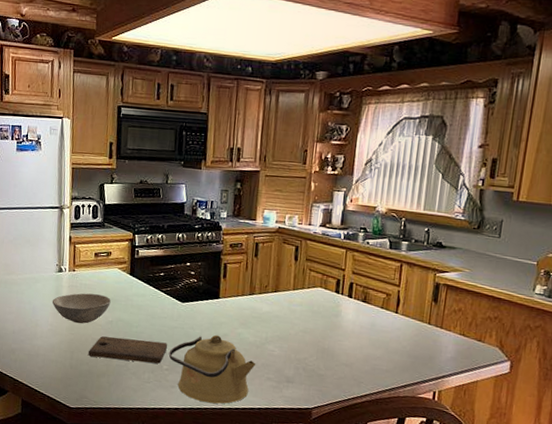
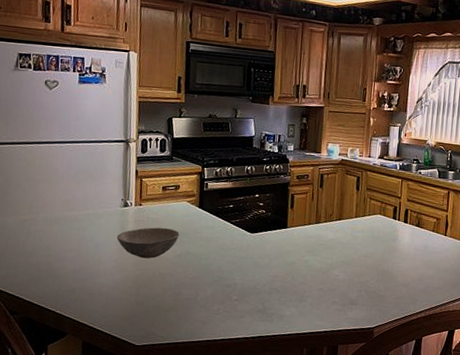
cutting board: present [88,336,168,364] -> none [156,270,238,295]
kettle: present [168,334,256,404] -> none [238,263,322,331]

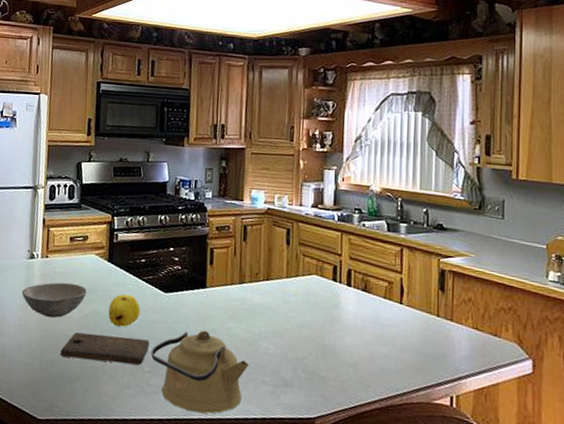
cutting board: none [156,270,238,295] -> present [60,332,150,365]
fruit: none [199,235,229,264] -> present [108,294,141,327]
kettle: none [238,263,322,331] -> present [150,330,249,414]

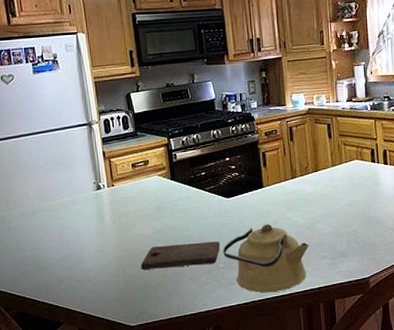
soup bowl: present [21,282,87,318] -> none [94,205,156,239]
fruit: present [108,294,141,327] -> none [178,205,208,235]

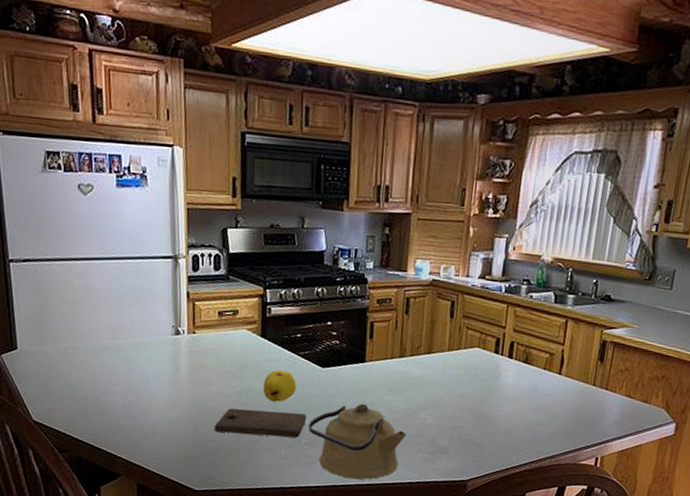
fruit: none [178,205,208,235] -> present [263,369,297,402]

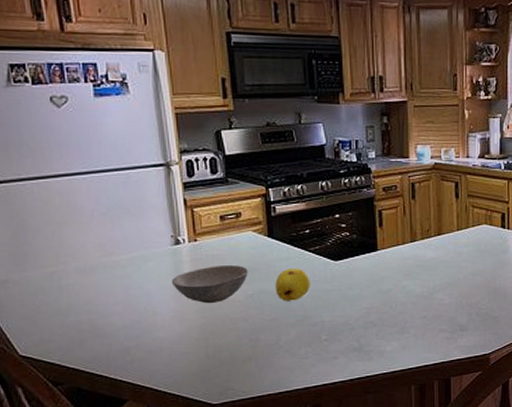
soup bowl: none [168,359,239,395] -> present [171,265,248,304]
cutting board: present [215,408,307,438] -> none [228,310,325,340]
kettle: present [307,403,407,480] -> none [326,291,426,369]

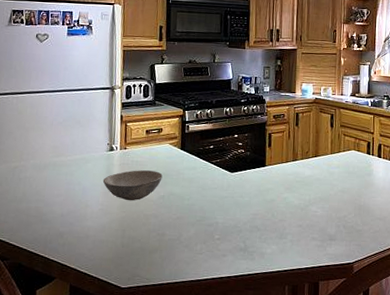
fruit: present [275,267,310,301] -> none [182,176,210,204]

